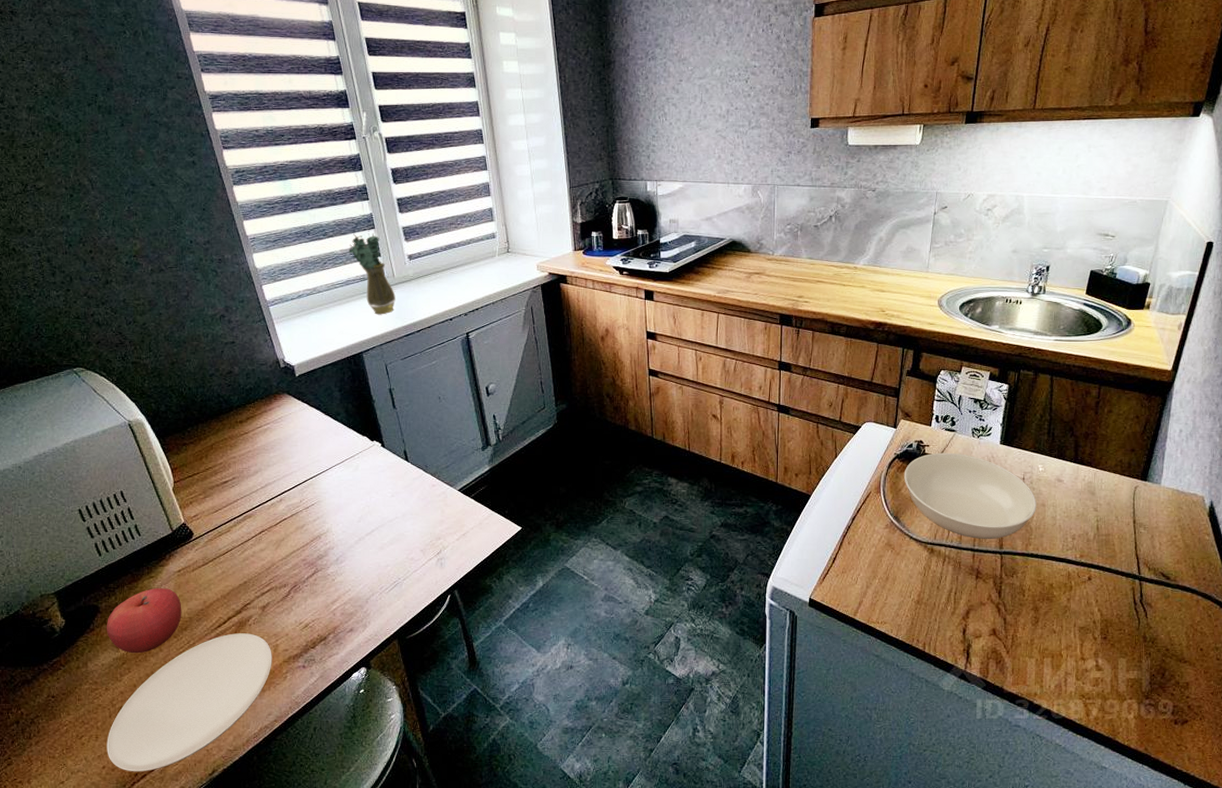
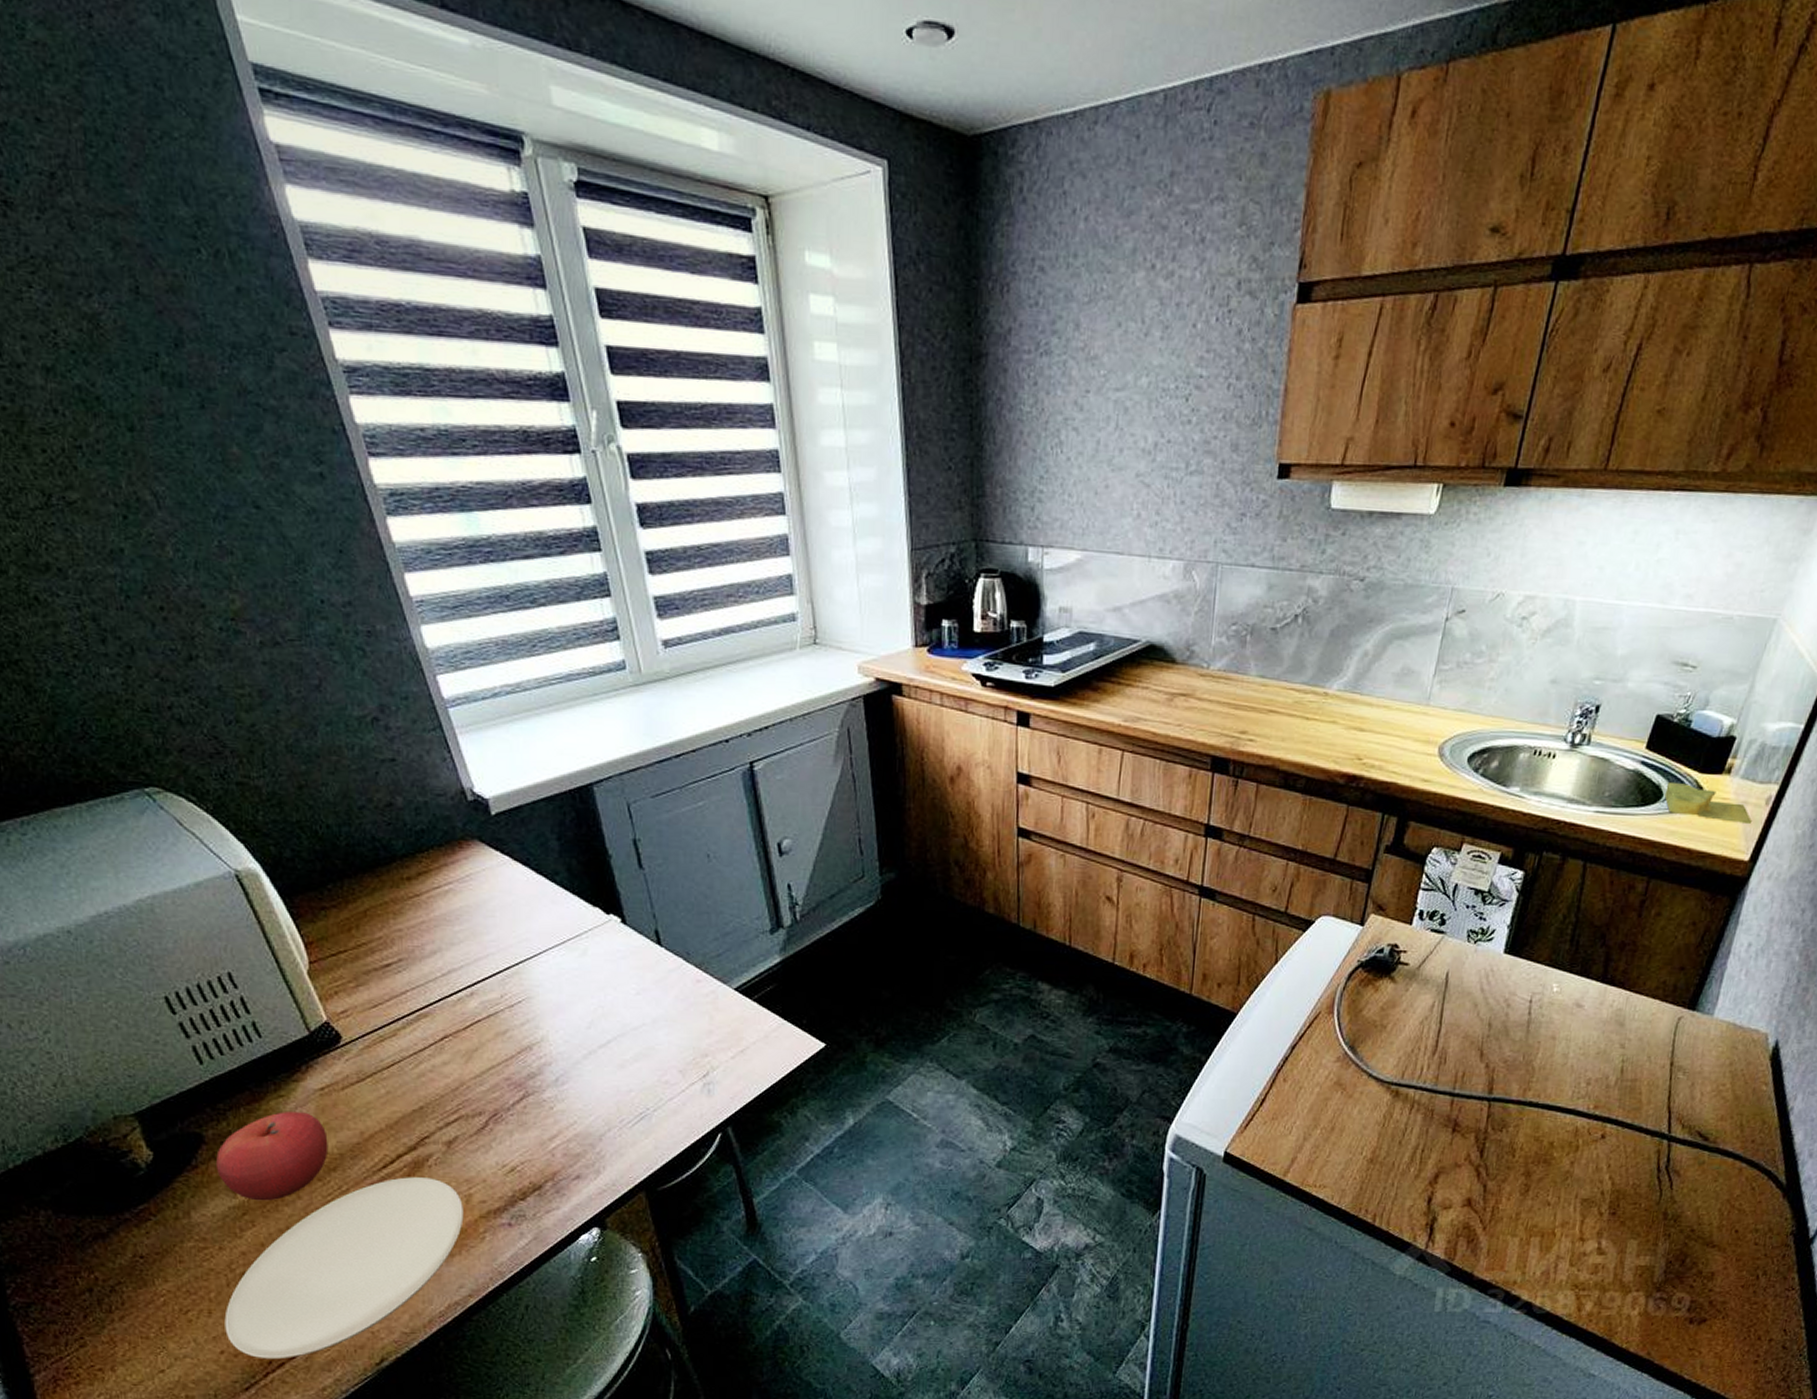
vase: present [349,233,396,314] -> none [570,602,643,728]
bowl: present [904,452,1036,540] -> none [1367,961,1545,1082]
sponge: none [1104,317,1170,344] -> present [1665,783,1753,825]

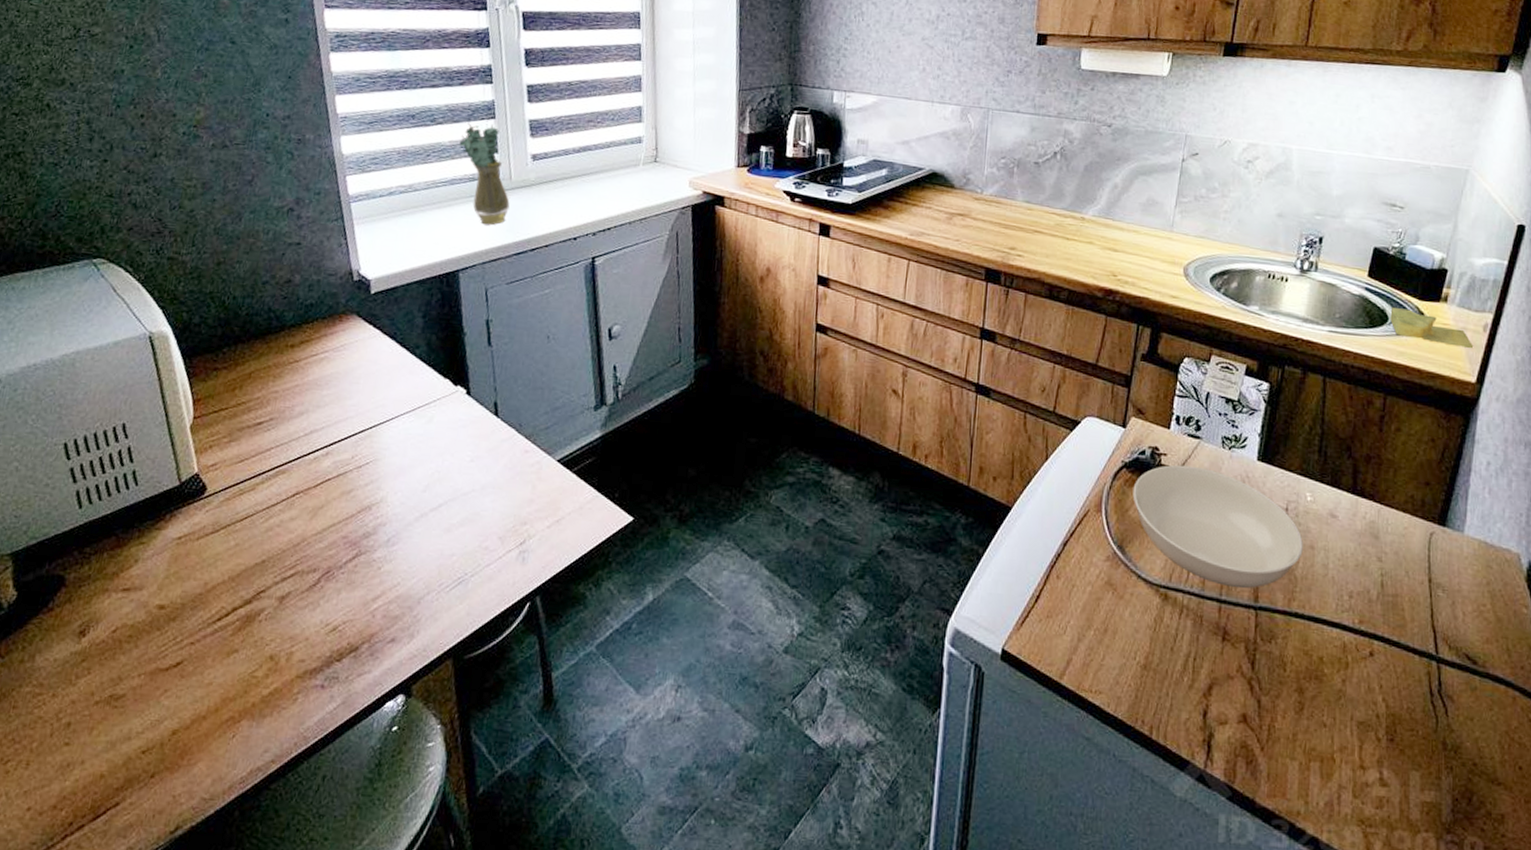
fruit: present [215,1112,329,1201] -> none [69,558,175,649]
plate: present [224,1177,464,1360] -> none [37,631,283,821]
vase: none [570,602,643,728] -> present [459,122,510,225]
bowl: none [1367,961,1545,1082] -> present [1132,465,1303,589]

